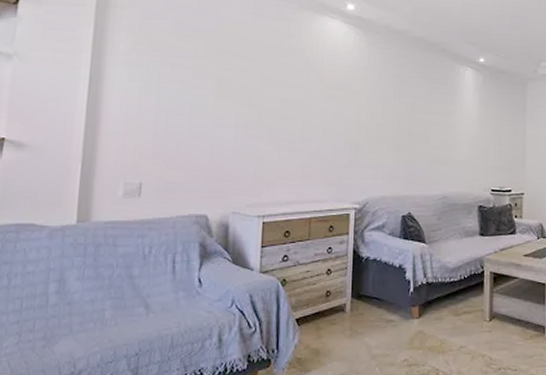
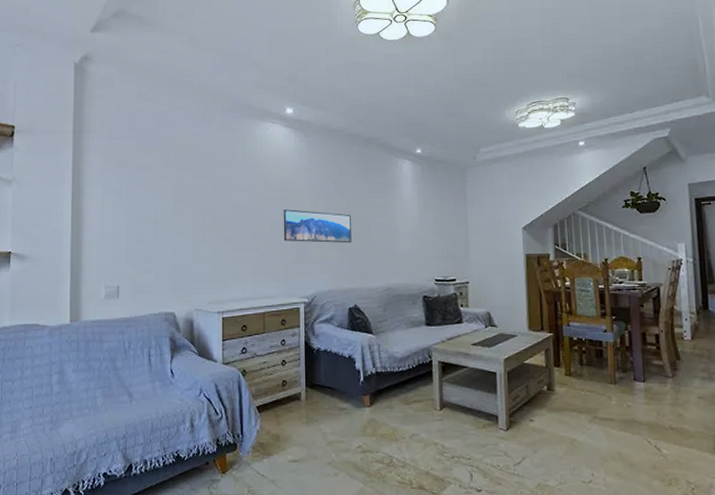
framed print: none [336,110,409,149] -> present [283,209,351,244]

